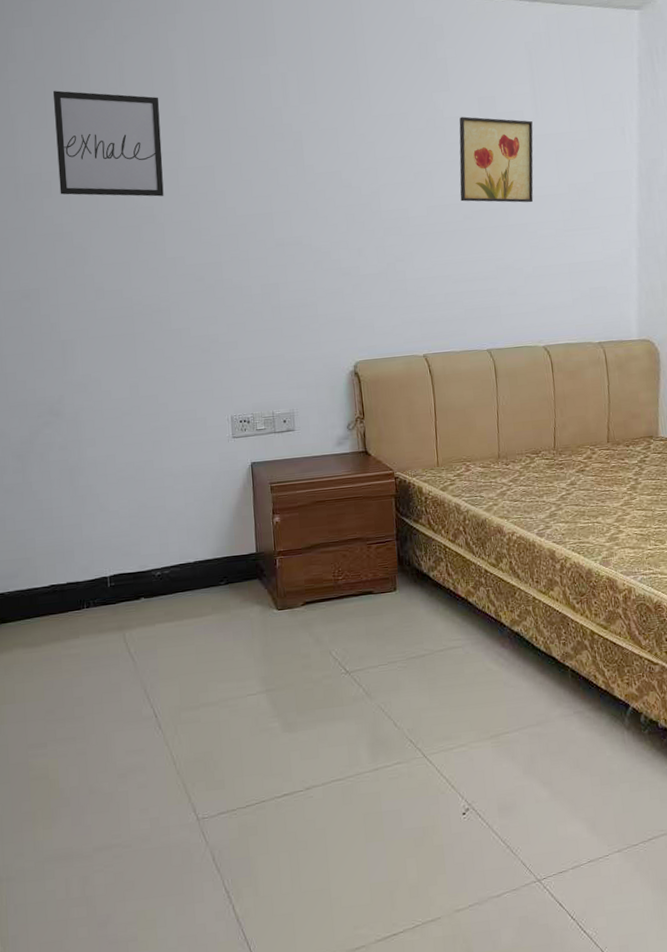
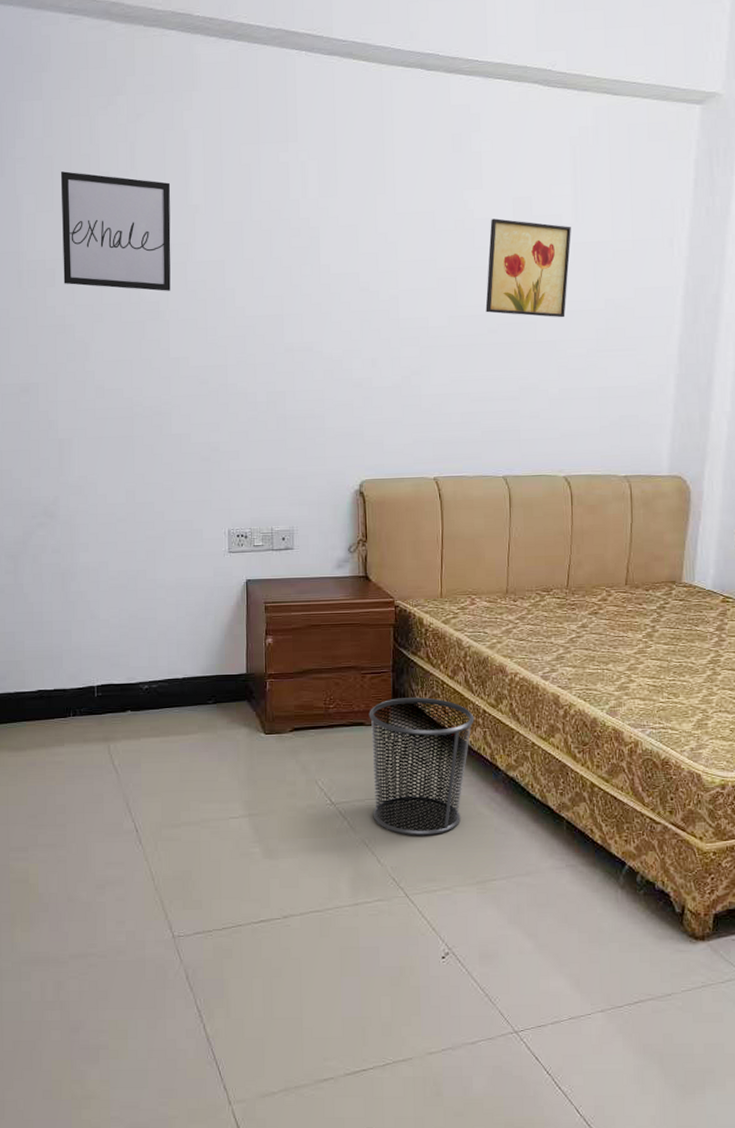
waste bin: none [376,562,478,697] -> present [369,697,475,836]

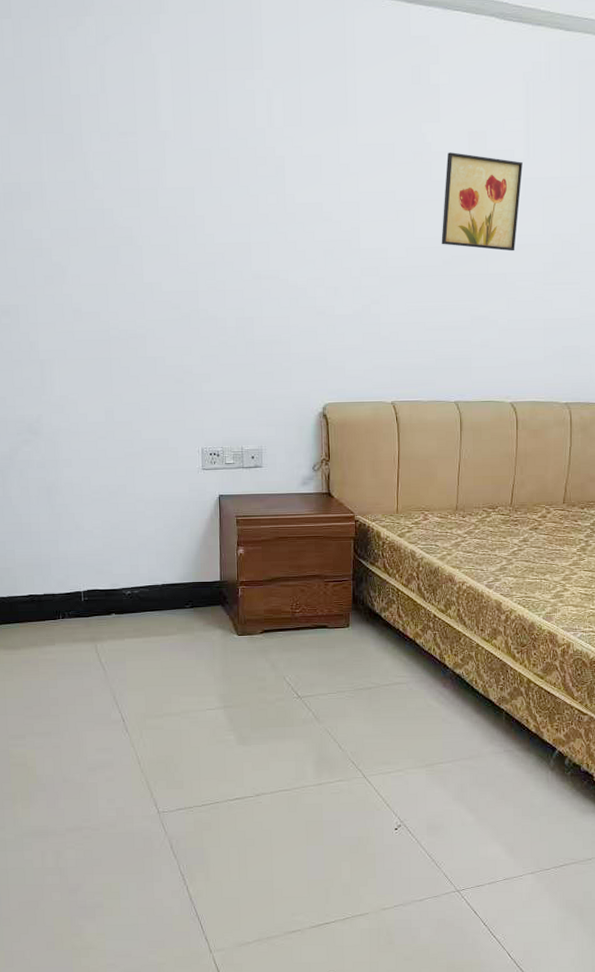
wall art: present [60,171,171,291] -> none [32,93,143,217]
waste bin: present [369,697,475,836] -> none [331,603,426,725]

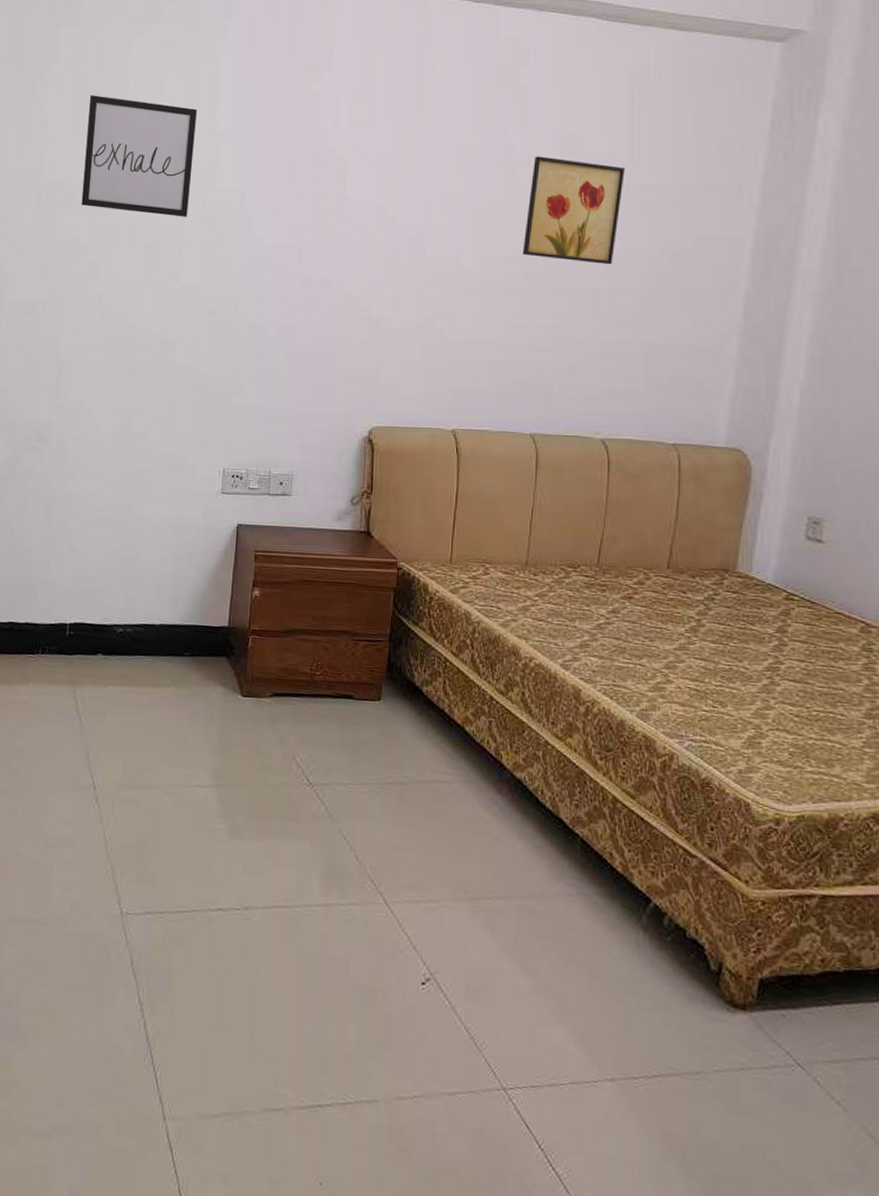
wall art: none [32,93,143,217] -> present [81,95,198,217]

